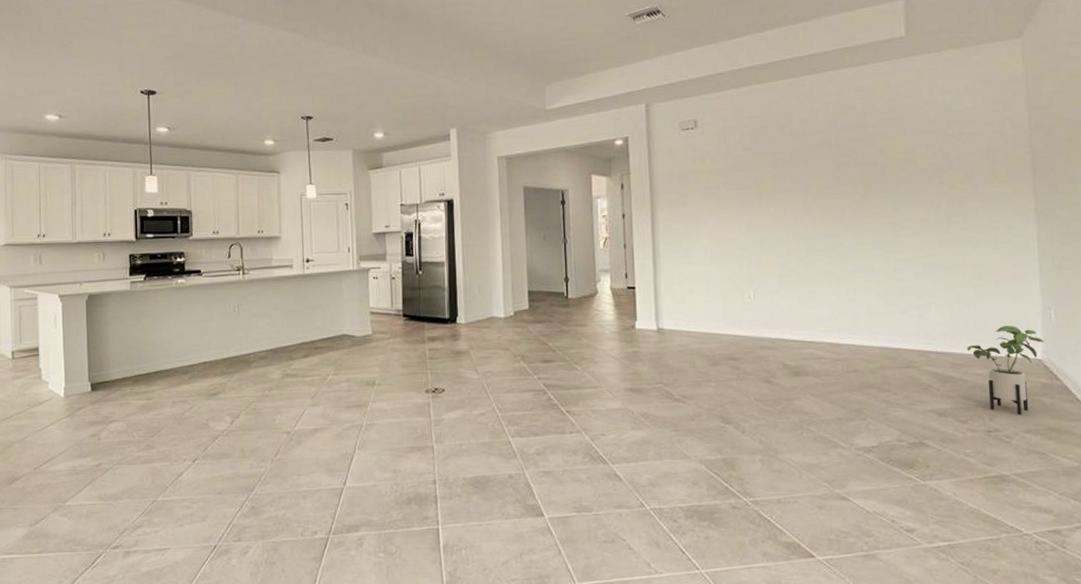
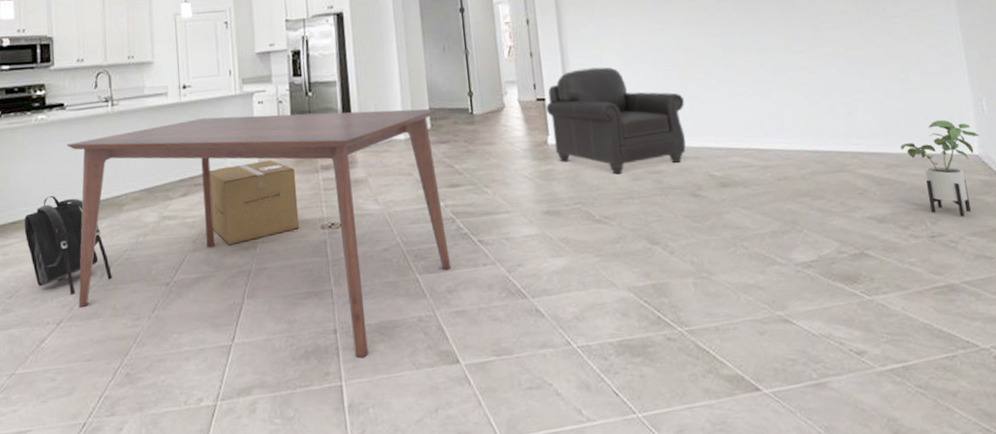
backpack: none [165,351,241,437] -> present [24,196,112,295]
dining table: none [203,289,541,507] -> present [67,108,451,358]
box: none [328,330,407,403] -> present [209,160,300,246]
armchair: none [636,261,765,359] -> present [546,67,686,174]

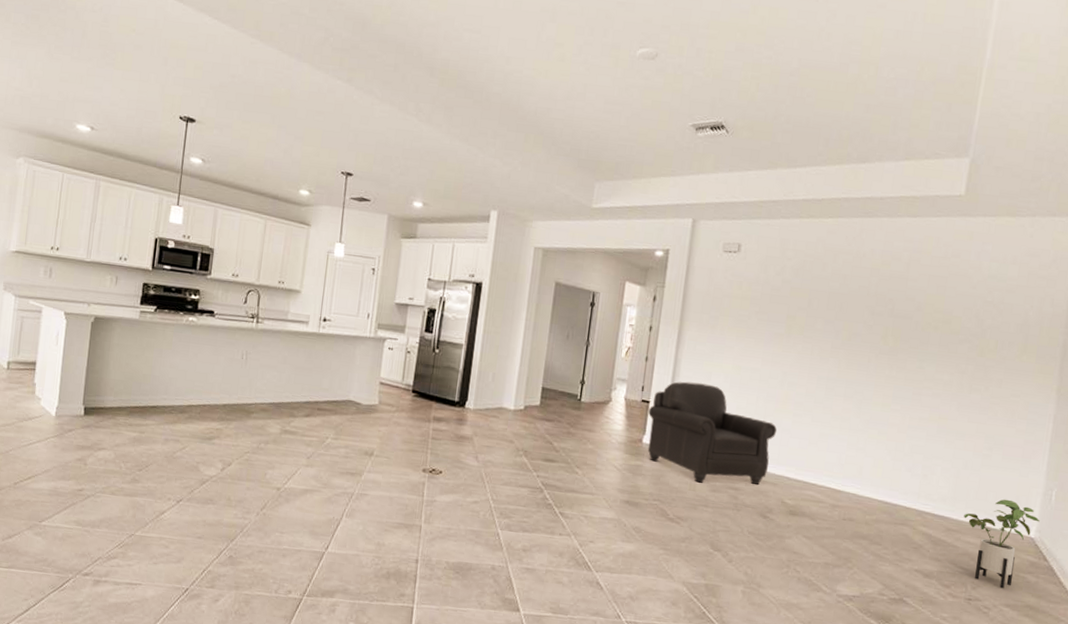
backpack: present [24,196,112,295] -> none [161,391,232,480]
dining table: present [67,108,451,358] -> none [198,347,552,589]
box: present [209,160,300,246] -> none [327,399,410,469]

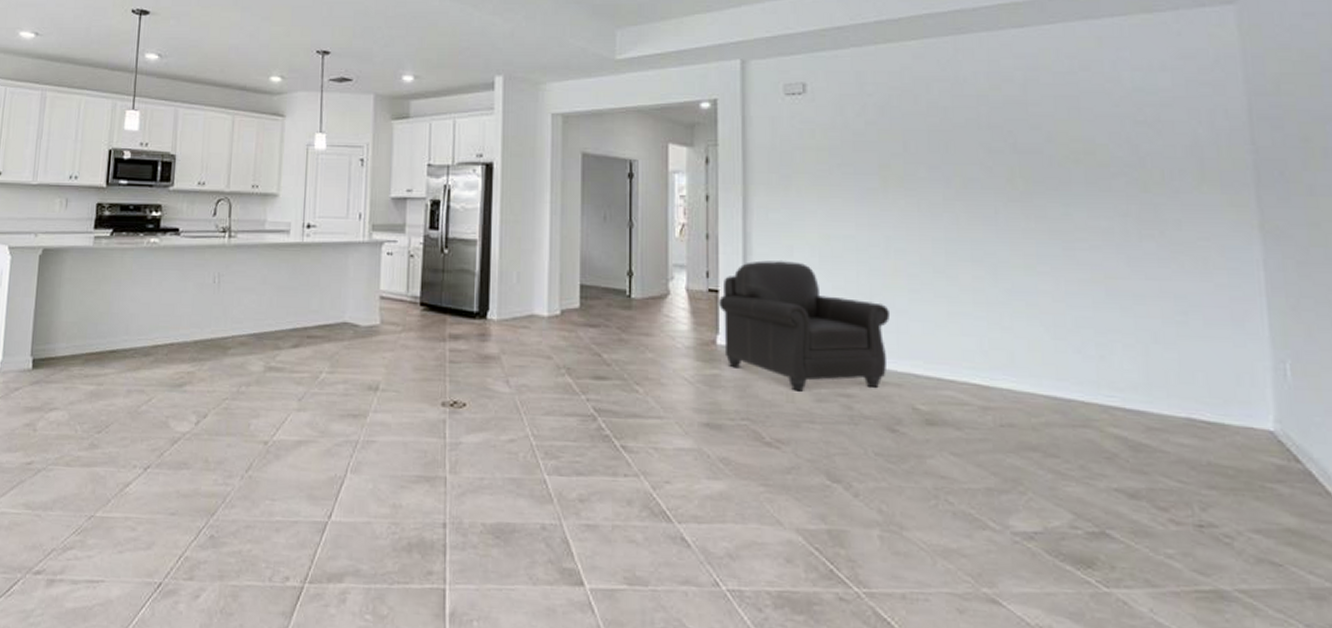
house plant: present [964,499,1040,589] -> none [1167,380,1277,508]

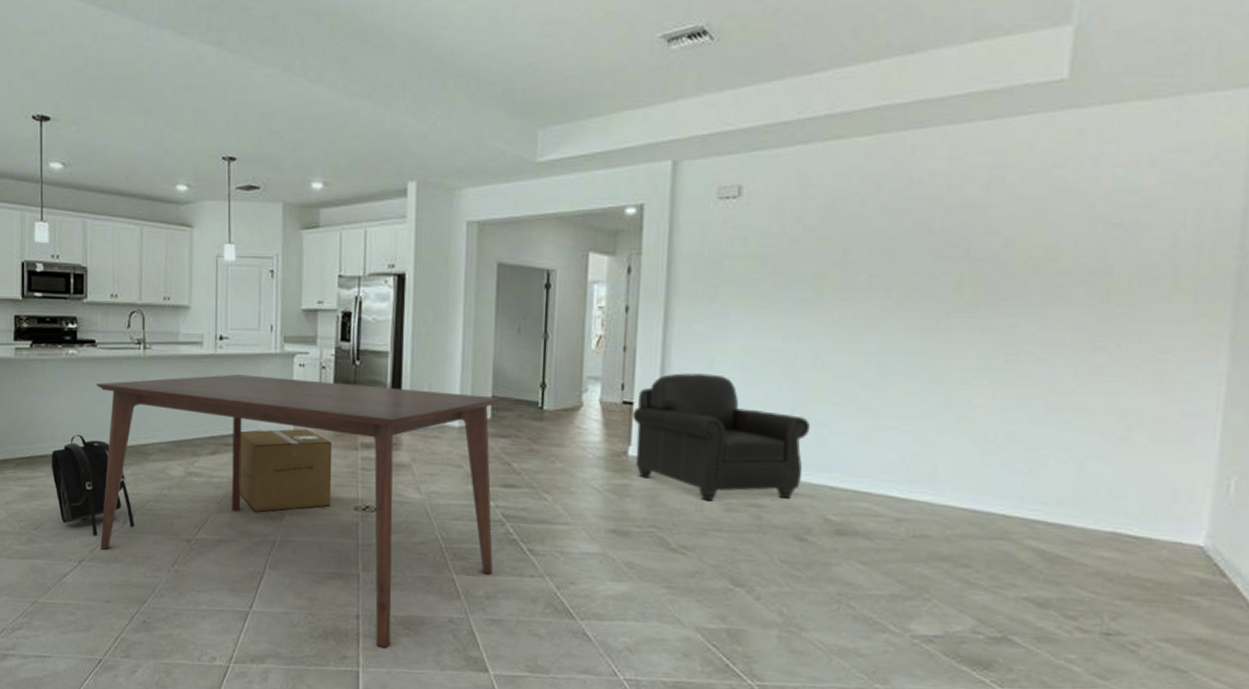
backpack: none [122,328,208,439] -> present [51,435,134,536]
dining table: none [169,263,593,562] -> present [96,374,504,649]
box: none [322,319,420,411] -> present [240,429,333,513]

